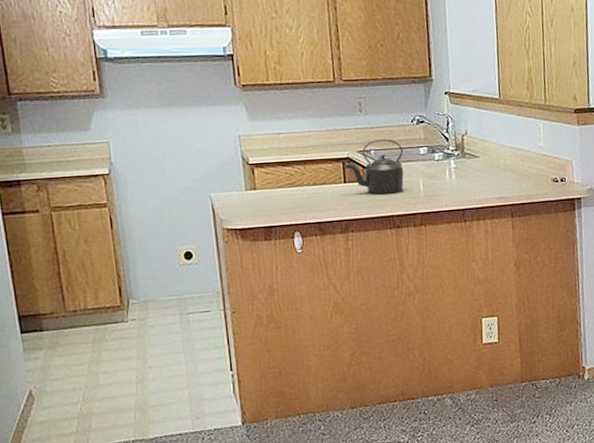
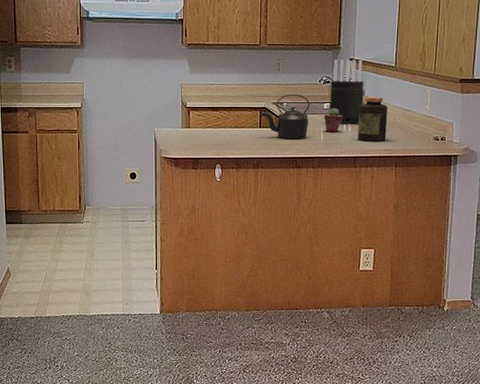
potted succulent: none [422,152,444,183] -> present [324,108,343,133]
knife block: none [425,92,467,172] -> present [330,59,364,125]
jar: none [462,135,498,190] -> present [358,97,388,141]

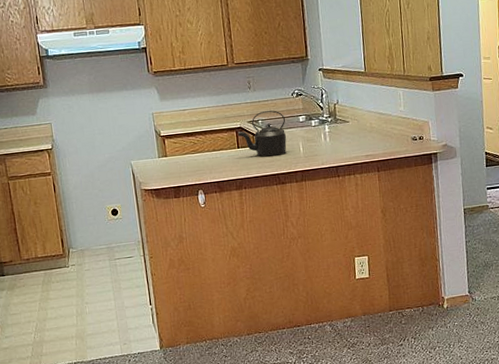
potted succulent: present [324,108,343,133] -> none [301,119,320,145]
knife block: present [330,59,364,125] -> none [303,69,339,136]
jar: present [358,97,388,141] -> none [334,104,365,150]

